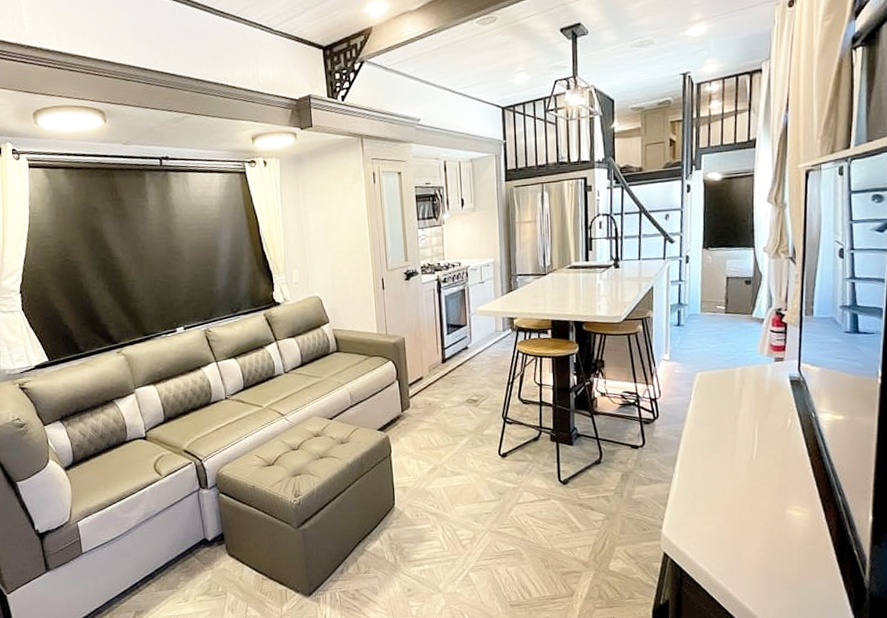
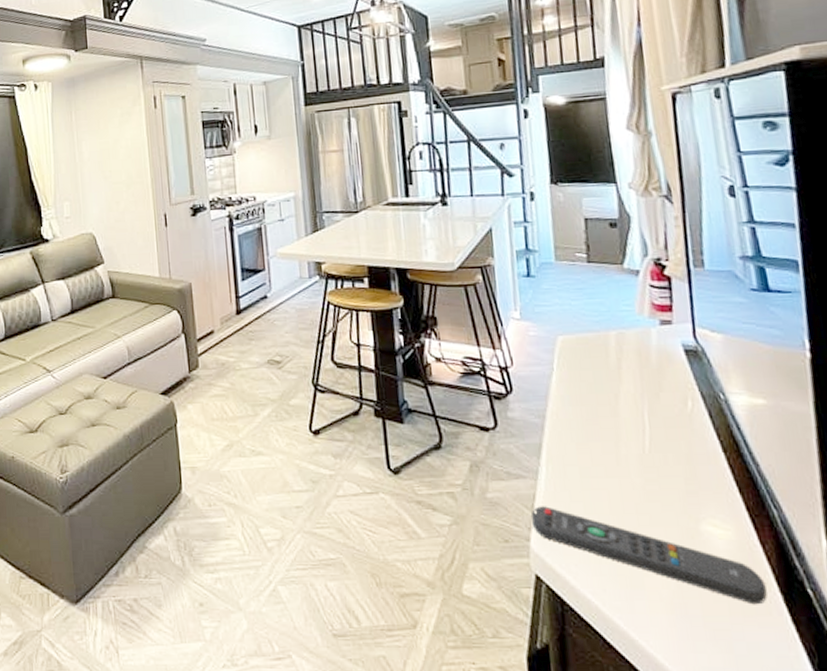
remote control: none [664,502,826,564] -> present [531,506,768,605]

